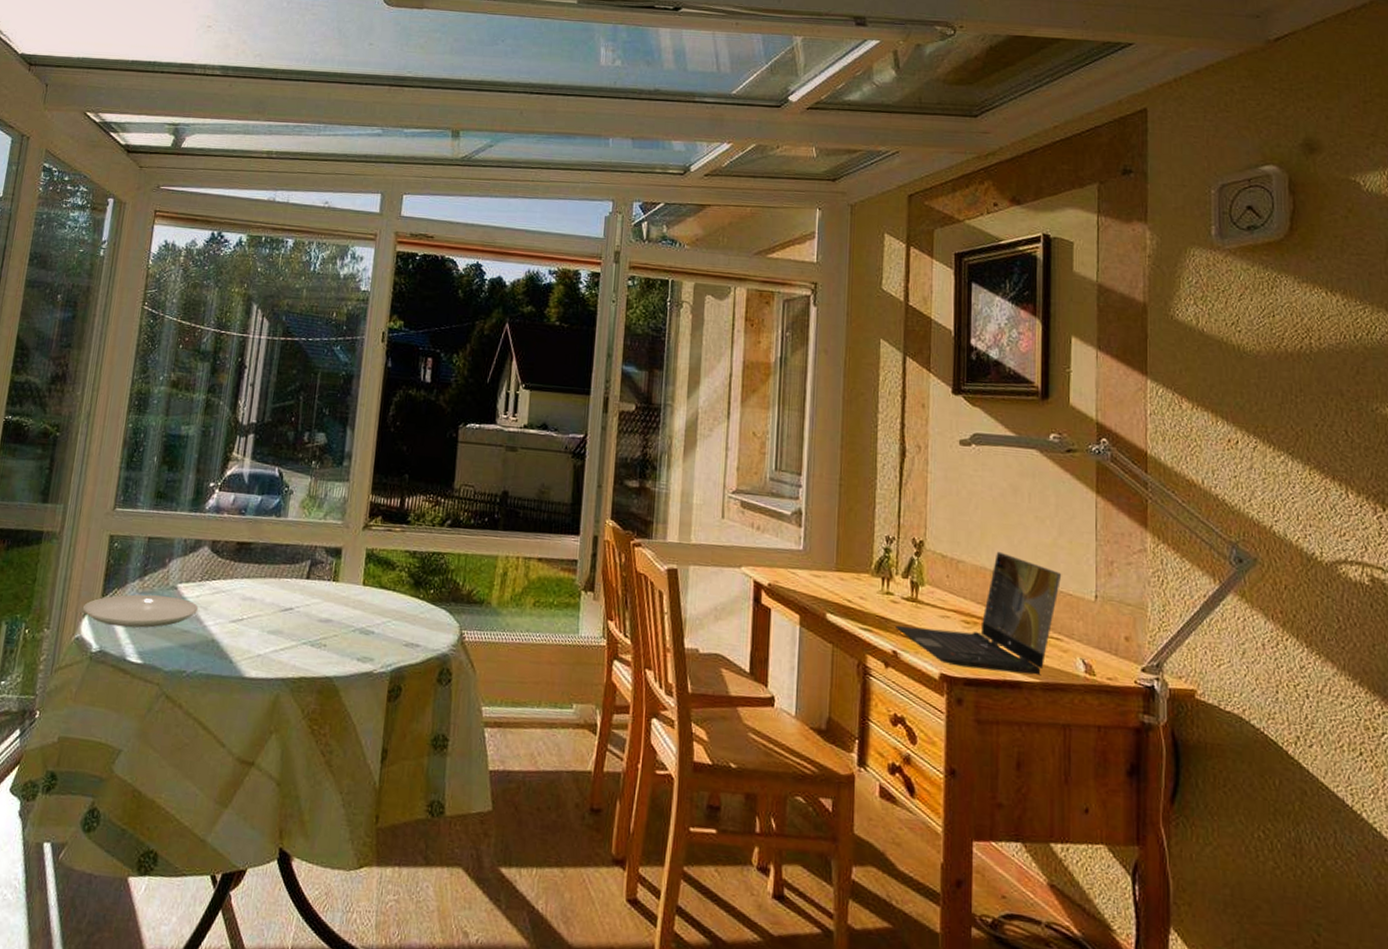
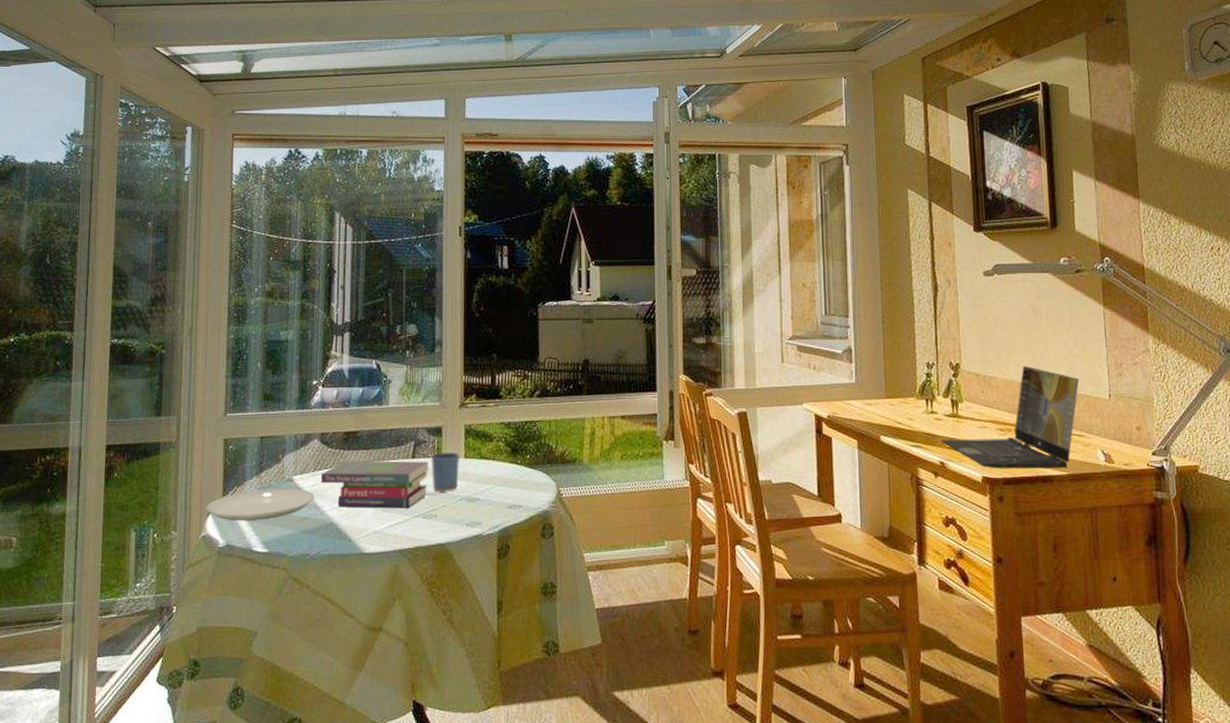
books: none [206,573,323,634] -> present [320,460,428,509]
mug: none [325,576,357,620] -> present [432,453,459,491]

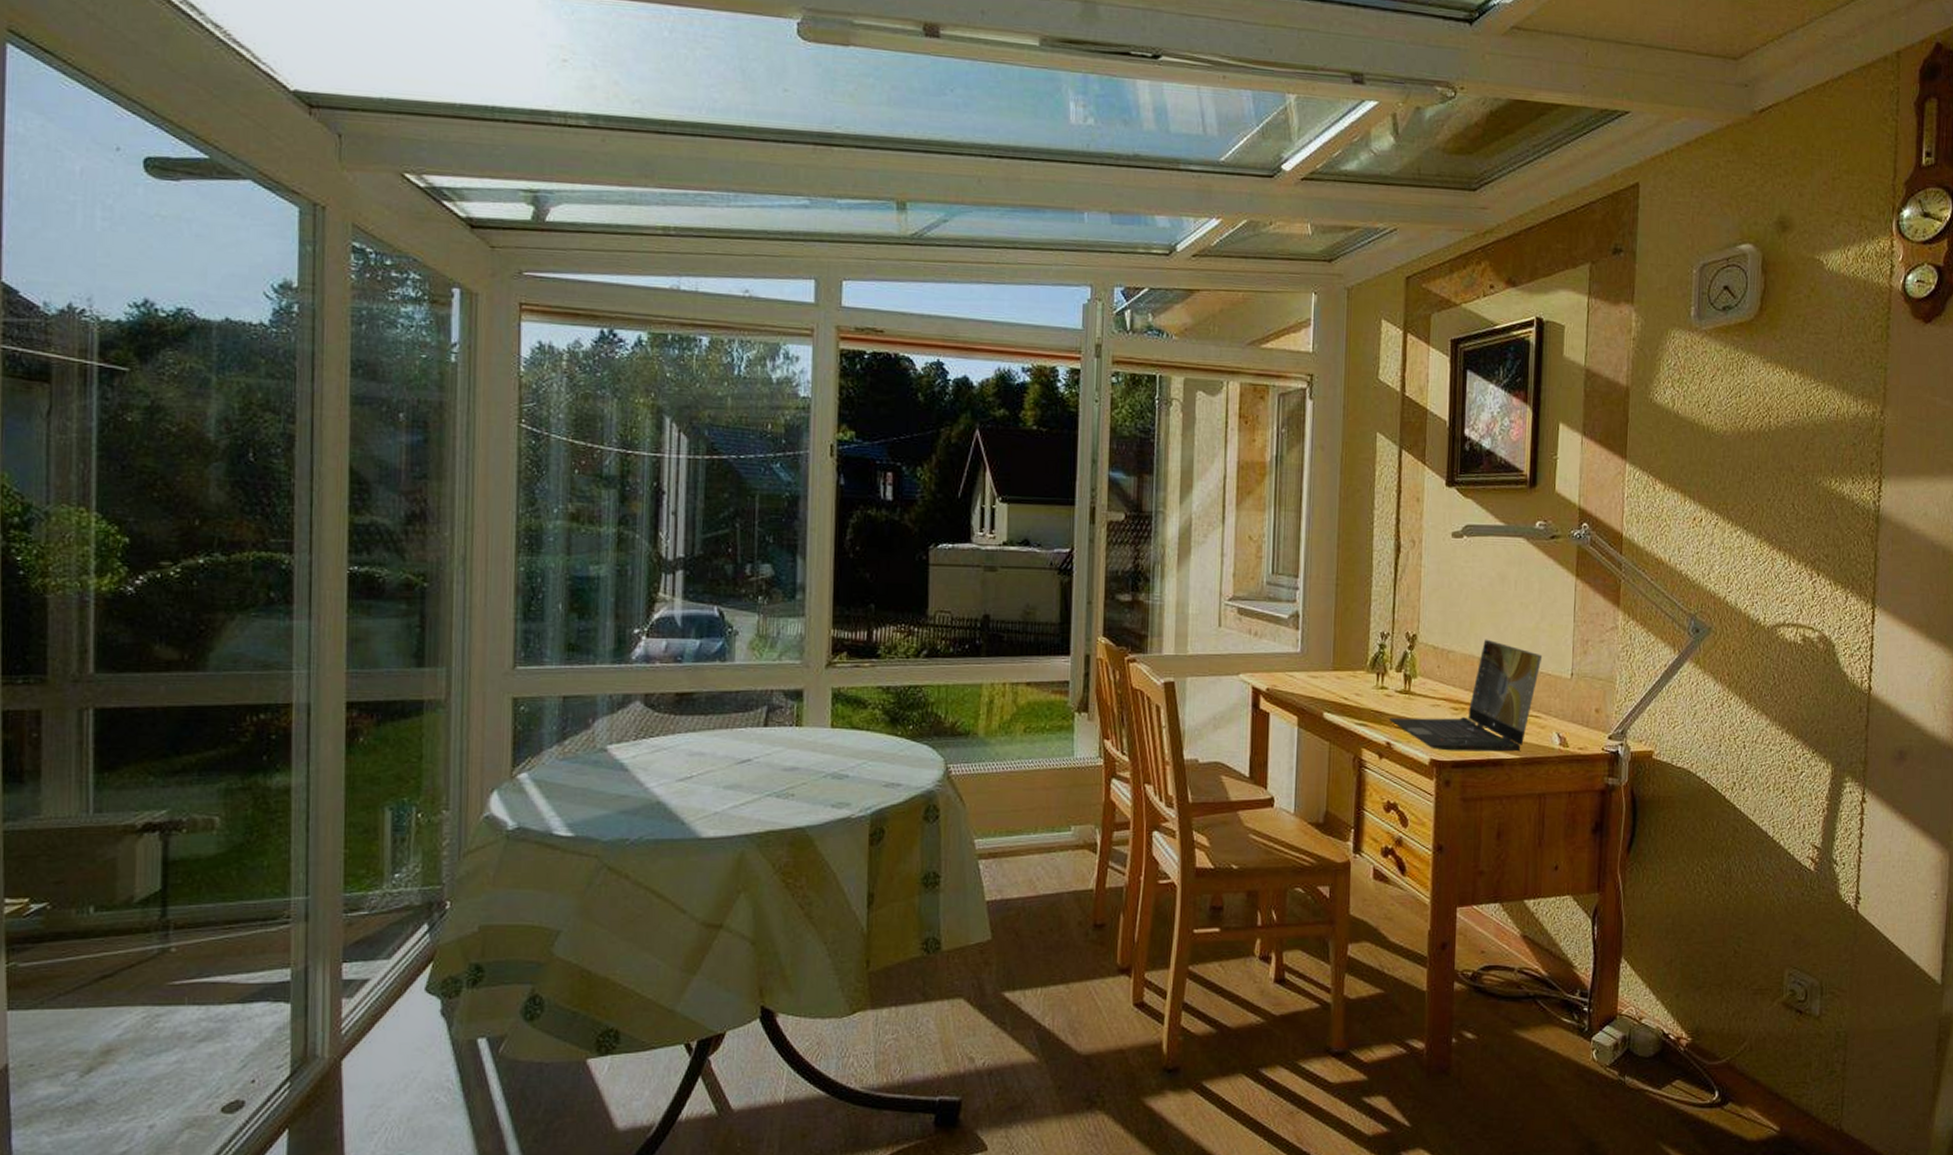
plate: present [206,488,315,521] -> none [490,759,637,799]
books: present [320,460,428,509] -> none [644,728,785,786]
mug: present [432,453,459,491] -> none [789,721,824,766]

